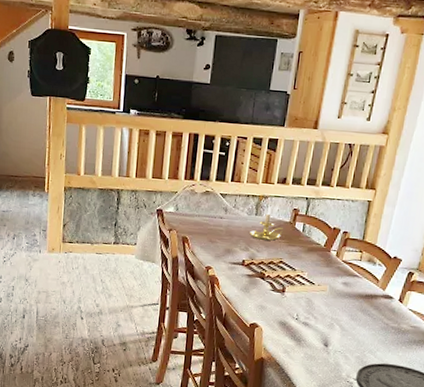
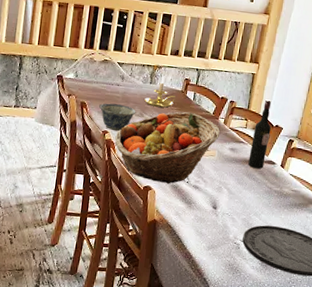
bowl: none [201,237,241,266] -> present [98,103,136,131]
fruit basket: none [219,244,332,321] -> present [115,111,220,184]
wine bottle: none [363,229,390,304] -> present [248,99,272,169]

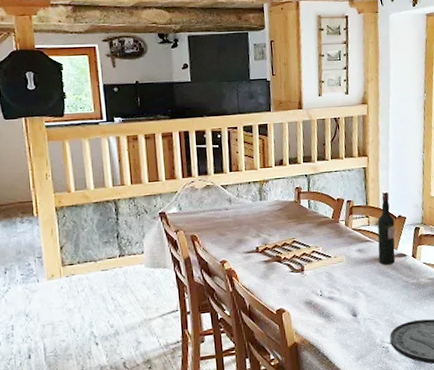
bowl: present [98,103,136,131] -> none [210,229,252,258]
fruit basket: present [115,111,220,184] -> none [235,222,344,303]
candle holder: present [144,75,176,108] -> none [258,189,290,224]

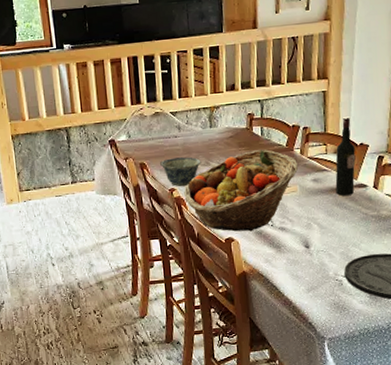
bowl: none [210,229,252,258] -> present [159,157,201,186]
fruit basket: none [235,222,344,303] -> present [184,150,299,232]

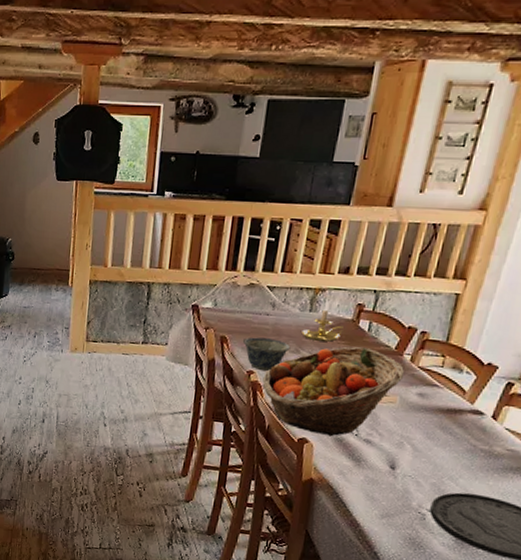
candle holder: none [207,116,241,152] -> present [301,301,344,342]
wine bottle: present [335,116,356,196] -> none [443,328,484,420]

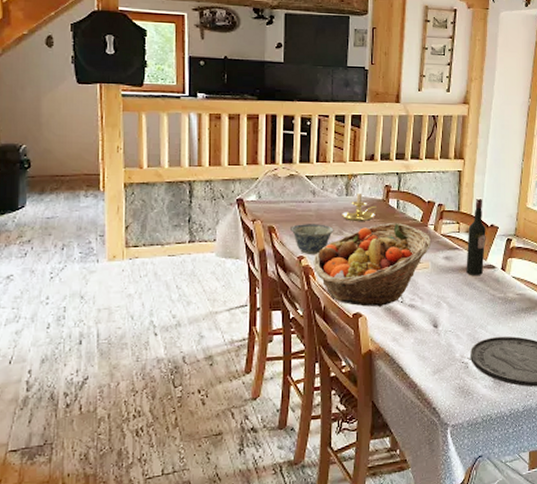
wine bottle: none [443,328,484,420] -> present [466,198,486,275]

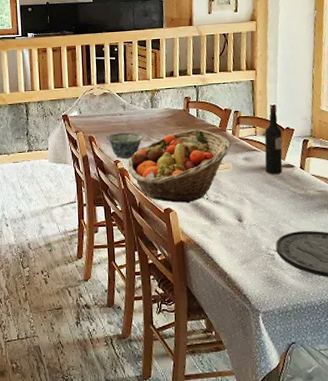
candle holder: present [342,185,377,221] -> none [149,98,179,129]

